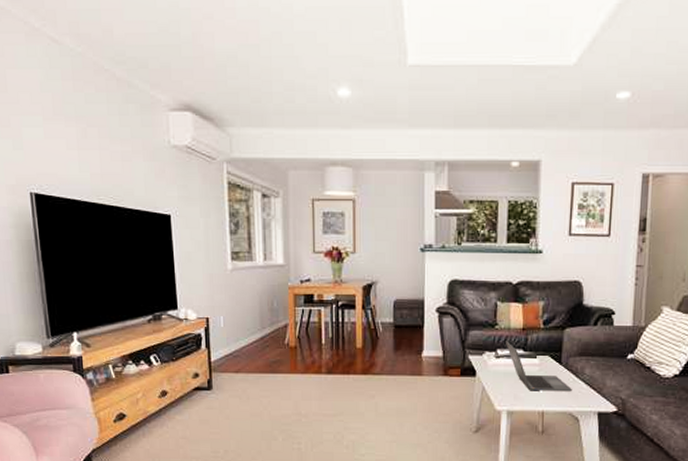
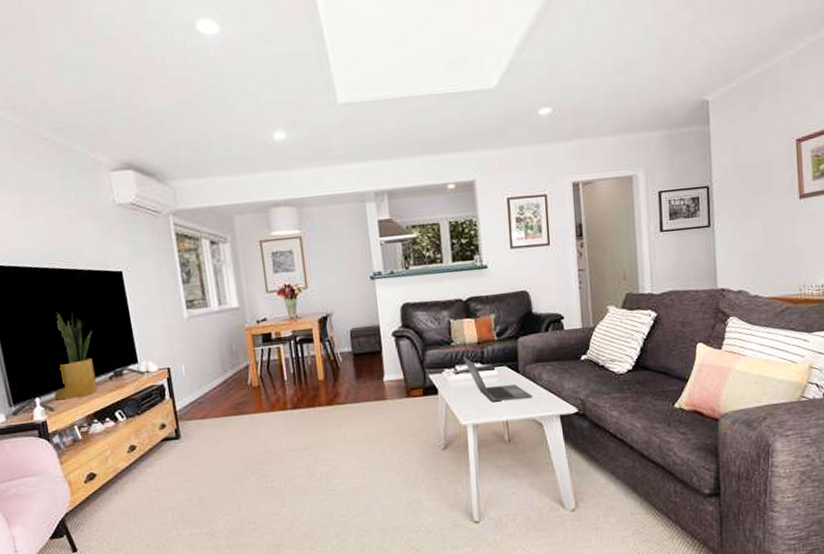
planter: none [92,248,135,338] -> present [54,311,97,400]

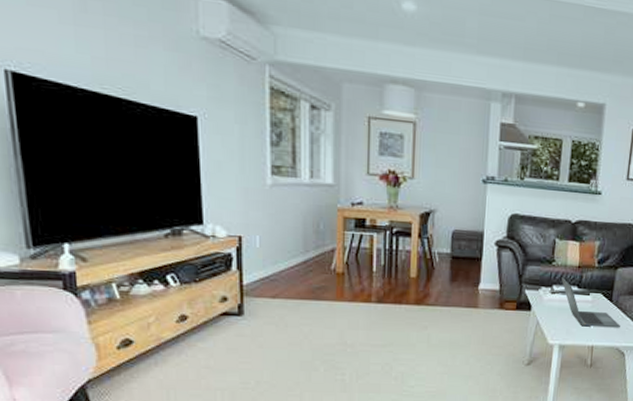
planter: present [54,311,97,400] -> none [89,147,149,252]

